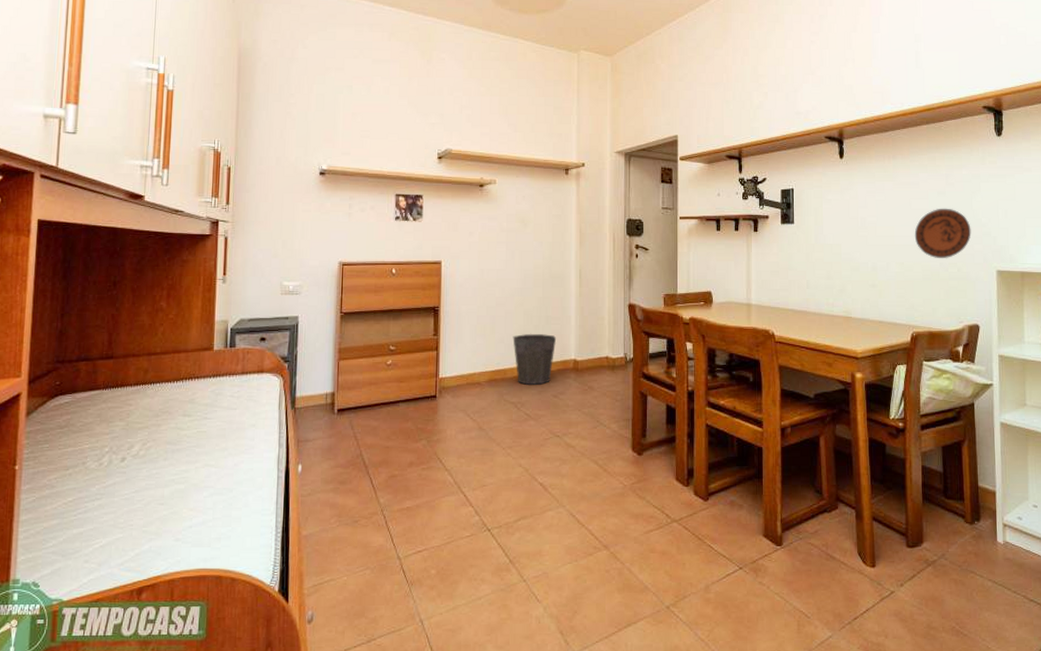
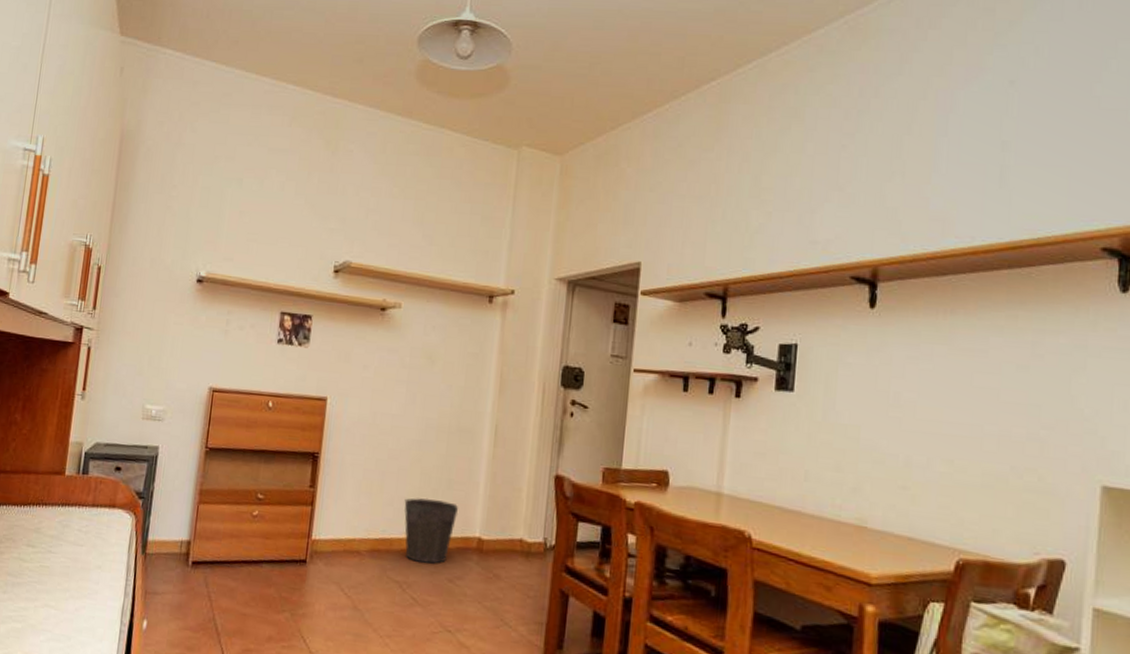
decorative plate: present [914,208,971,259] -> none [974,388,1066,462]

